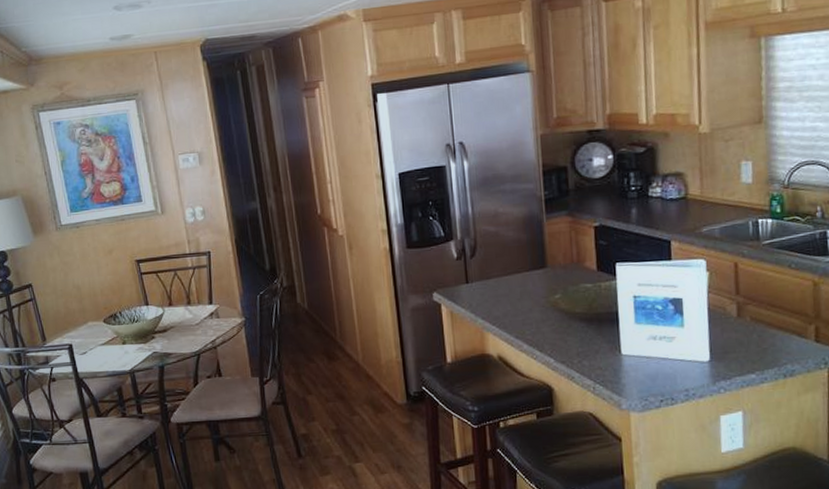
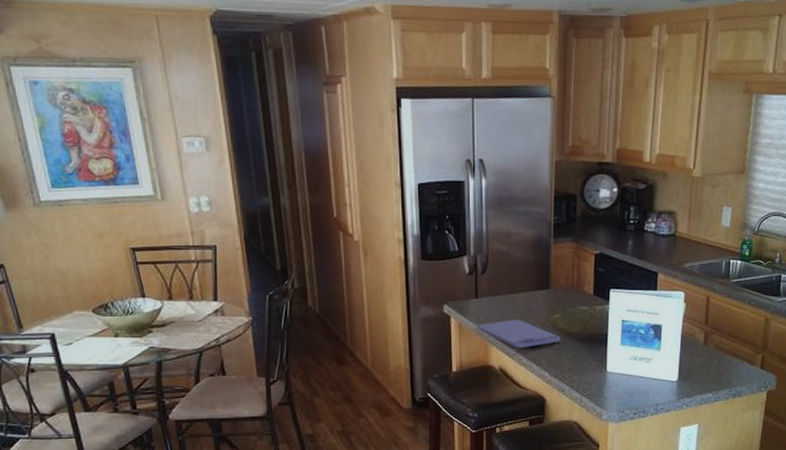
cutting board: none [470,303,564,333] -> present [477,319,561,348]

